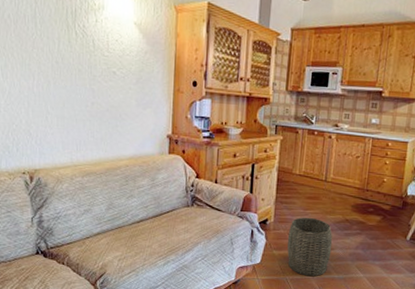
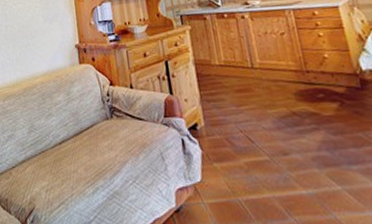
woven basket: present [287,217,333,277] -> none [225,115,289,195]

